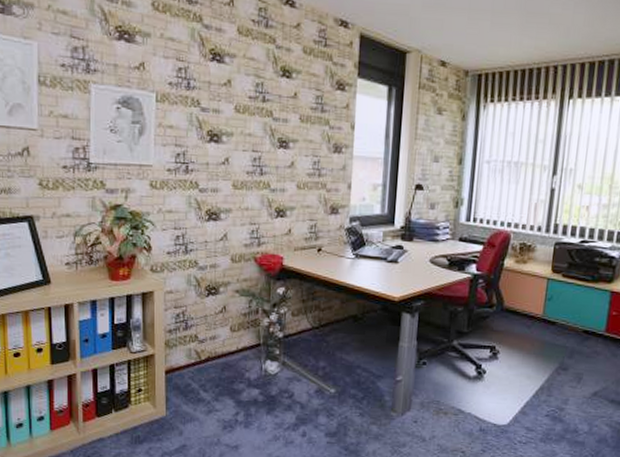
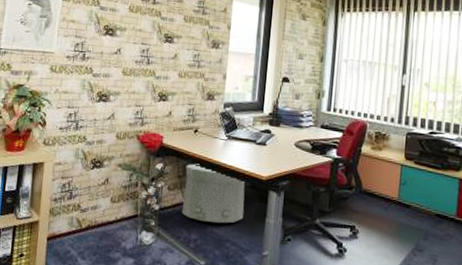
trash can: none [307,286,376,349] -> present [181,163,245,223]

